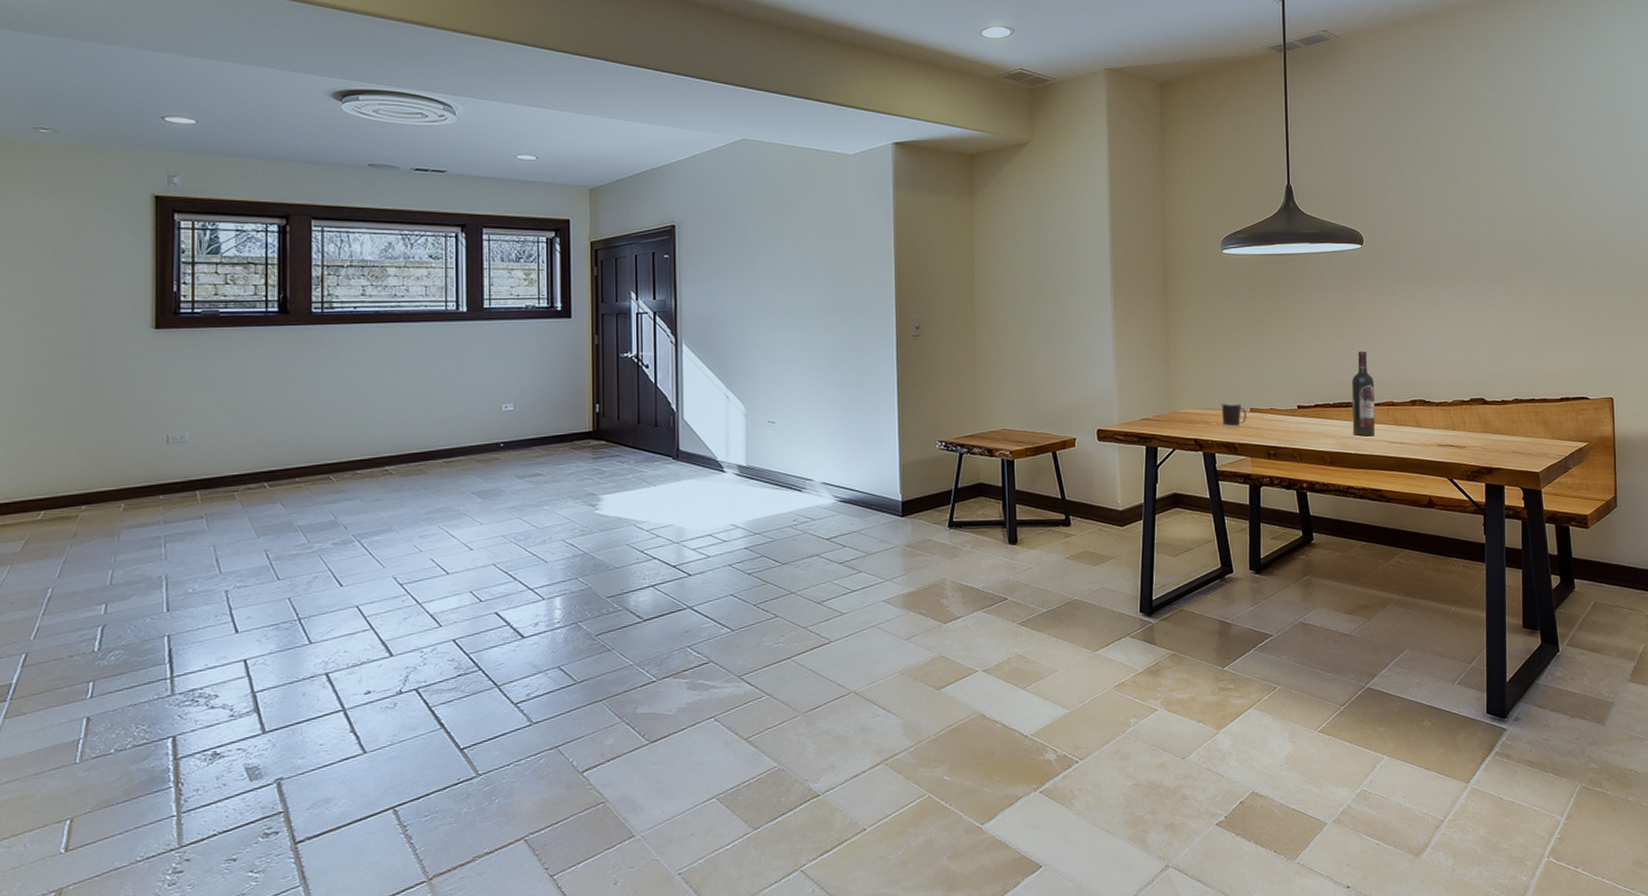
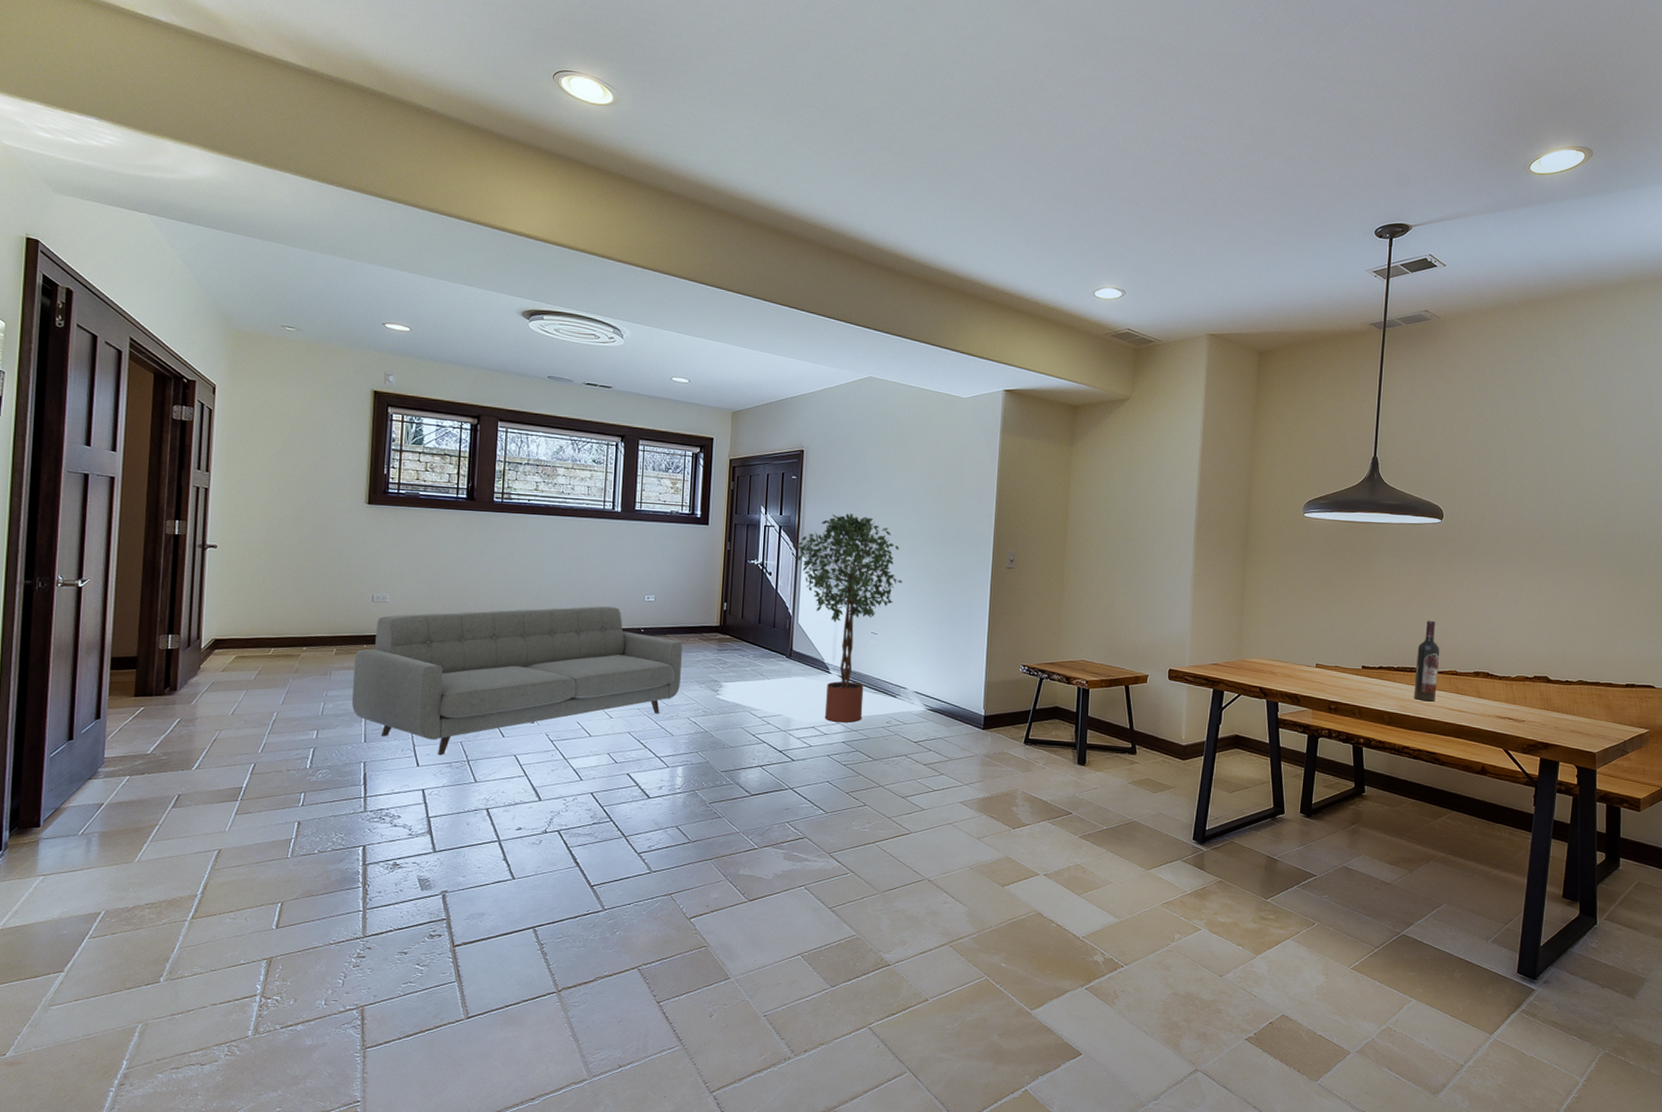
sofa: none [147,420,551,617] -> present [351,605,682,756]
potted tree: none [671,290,799,526] -> present [793,512,903,723]
mug: present [1221,402,1247,428] -> none [1288,656,1312,681]

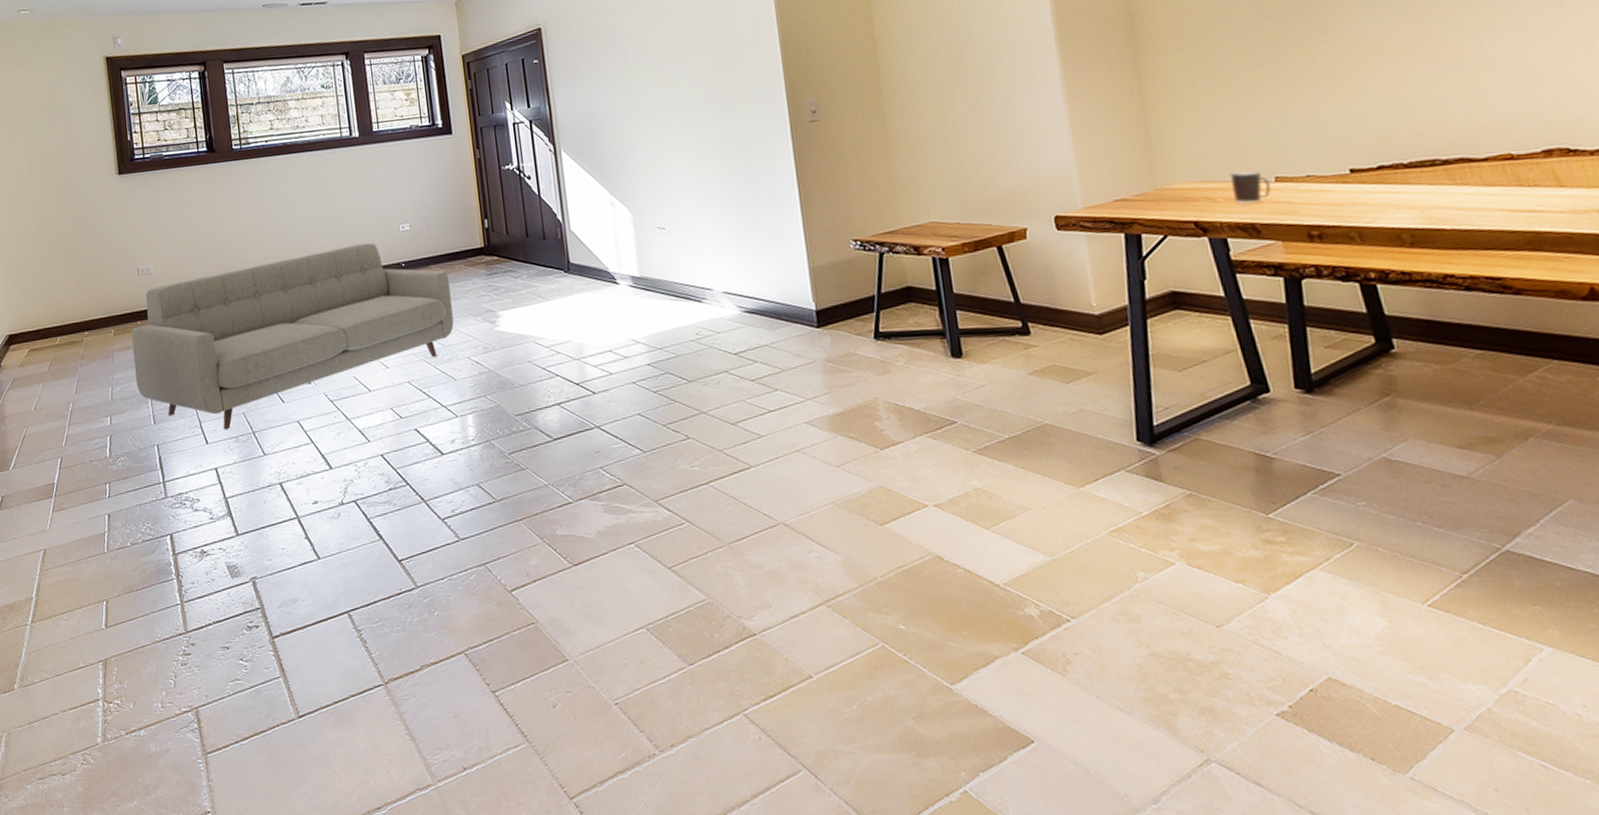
potted tree: present [793,512,903,723] -> none [549,89,684,342]
mug: none [1288,656,1312,681] -> present [1229,171,1271,205]
wine bottle: present [1413,620,1440,702] -> none [1436,86,1485,205]

